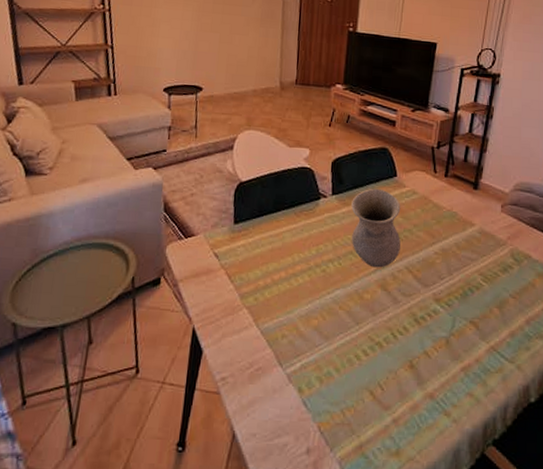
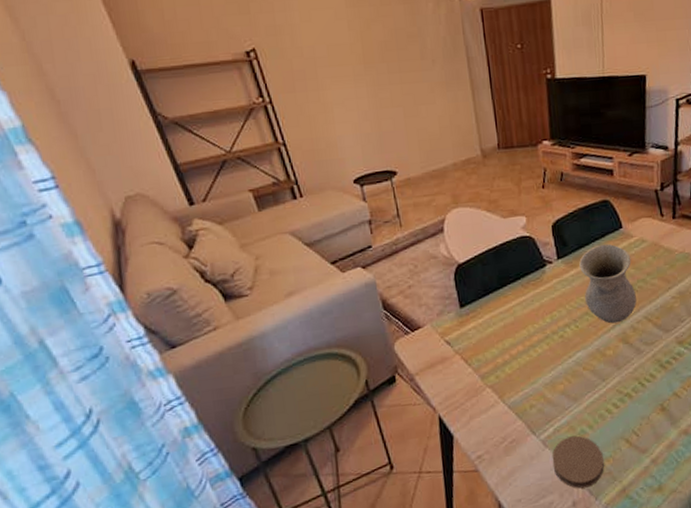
coaster: none [293,376,345,436] -> present [552,435,604,489]

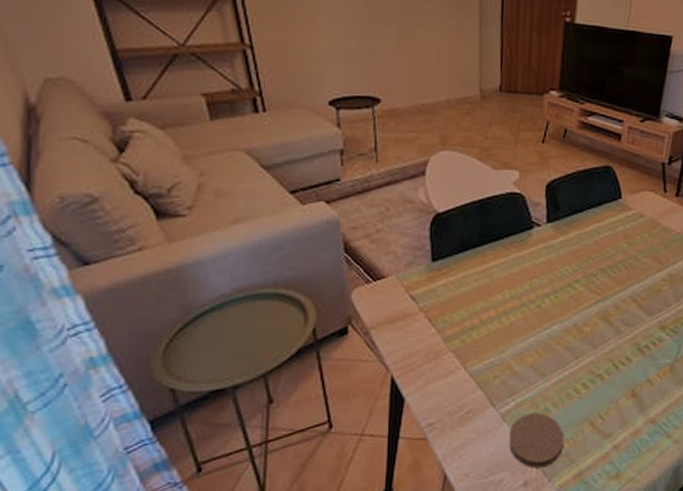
vase: present [579,243,637,324] -> none [569,213,626,299]

